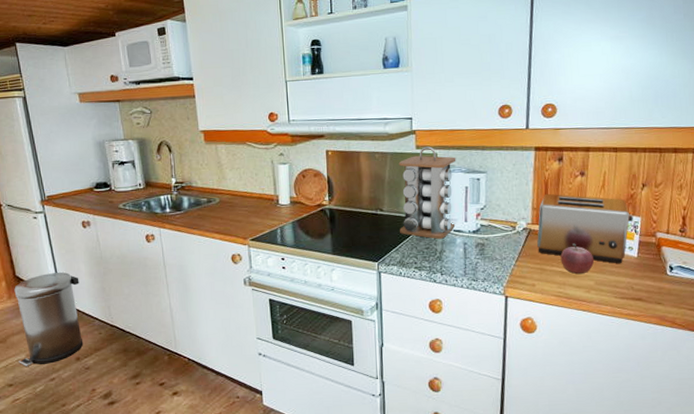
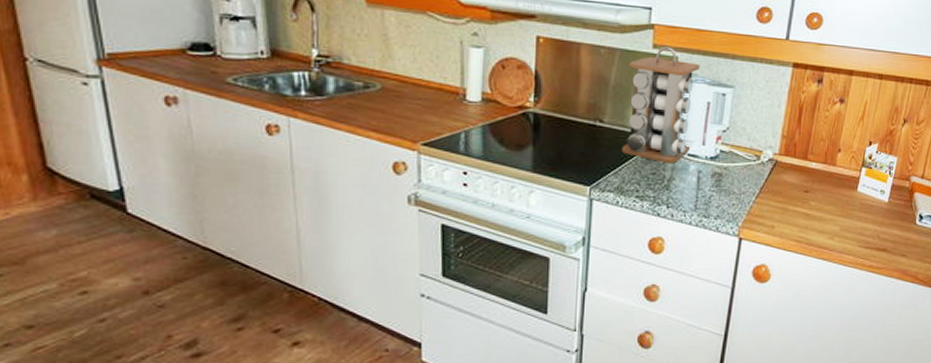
pedal bin: present [14,272,84,367] -> none [43,167,157,302]
toaster: present [537,193,633,264] -> none [782,120,889,209]
fruit: present [560,243,595,274] -> none [806,181,843,217]

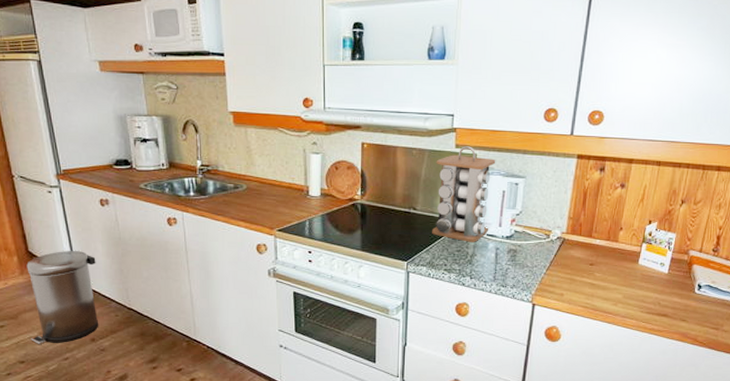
pedal bin: none [43,167,157,302] -> present [26,251,99,345]

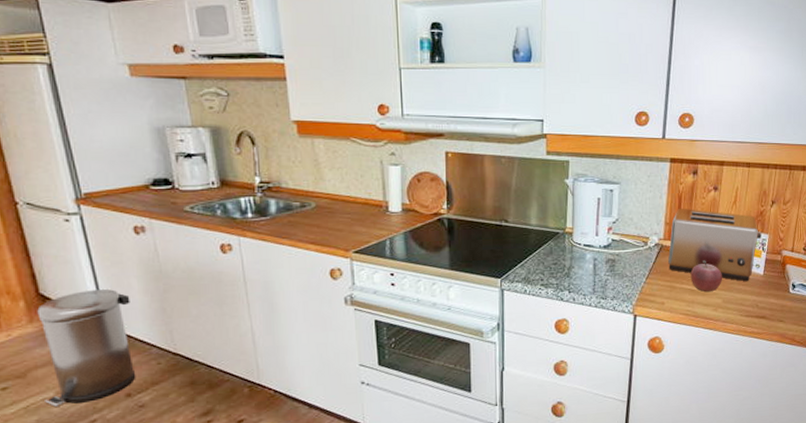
spice rack: present [432,146,496,242] -> none [526,153,589,254]
toaster: none [570,203,668,279] -> present [668,208,761,282]
fruit: none [591,256,625,286] -> present [690,260,723,291]

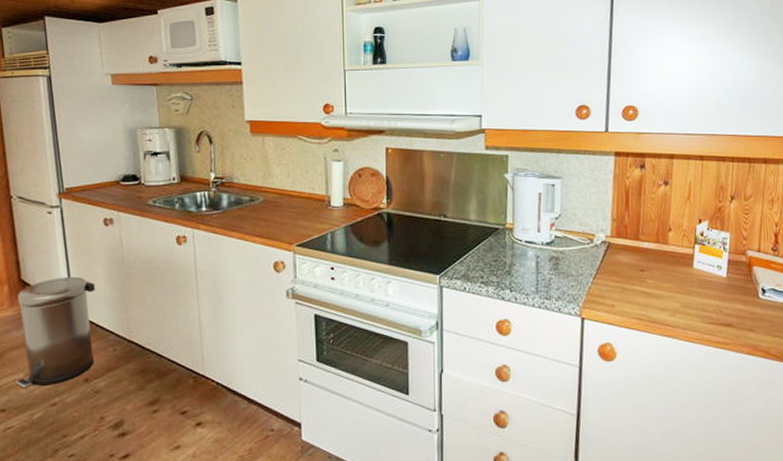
toaster: present [668,208,761,282] -> none [617,203,722,285]
fruit: present [690,260,723,291] -> none [642,260,680,294]

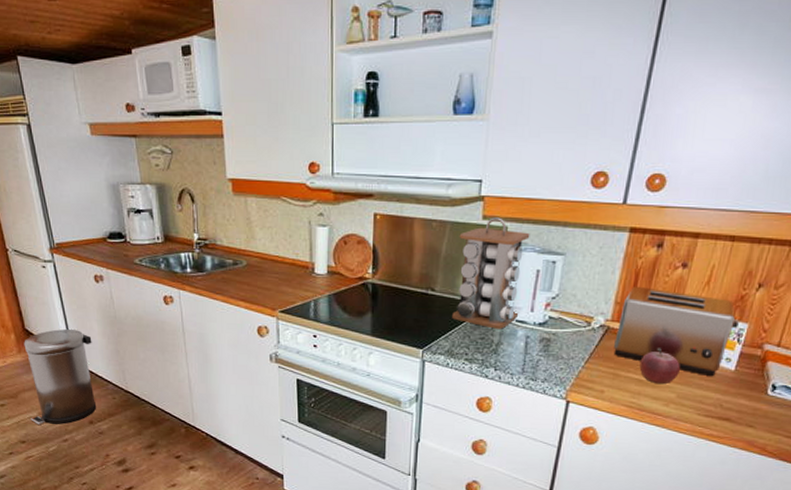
spice rack: none [465,147,529,251] -> present [452,217,530,329]
toaster: none [617,203,722,285] -> present [613,286,739,377]
fruit: none [642,260,680,294] -> present [639,348,681,384]

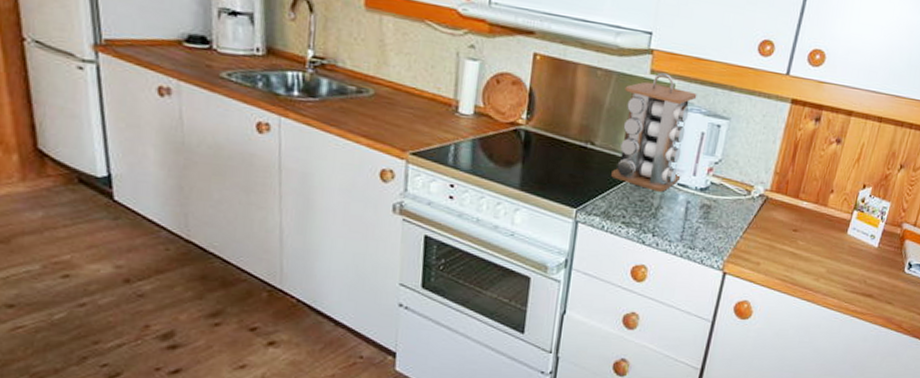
pedal bin: present [24,329,97,426] -> none [28,152,143,283]
toaster: present [613,286,739,377] -> none [771,157,883,253]
fruit: present [639,348,681,384] -> none [794,221,831,258]

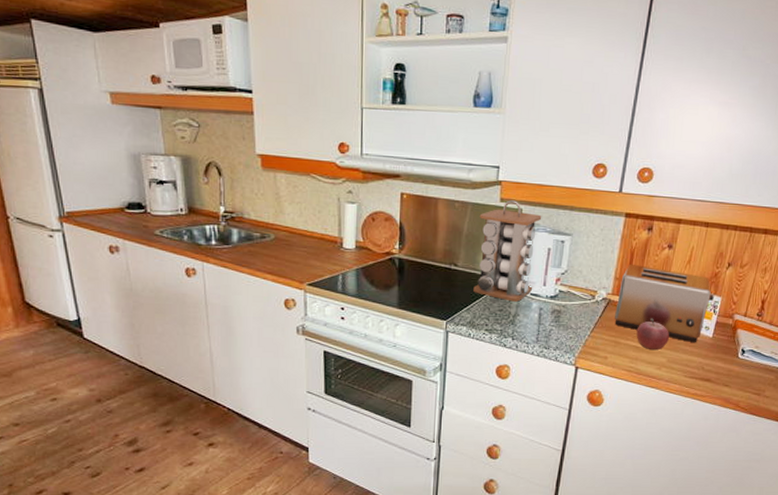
toaster: none [771,157,883,253] -> present [614,264,714,343]
fruit: none [794,221,831,258] -> present [636,318,670,350]

